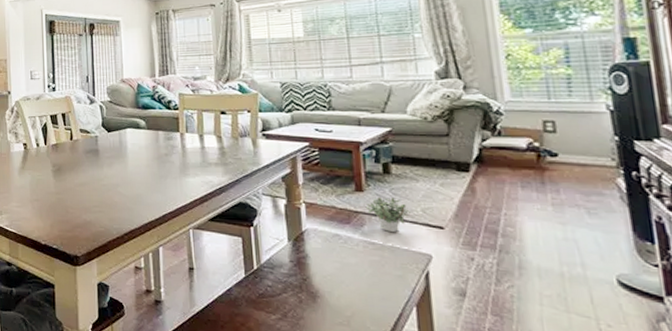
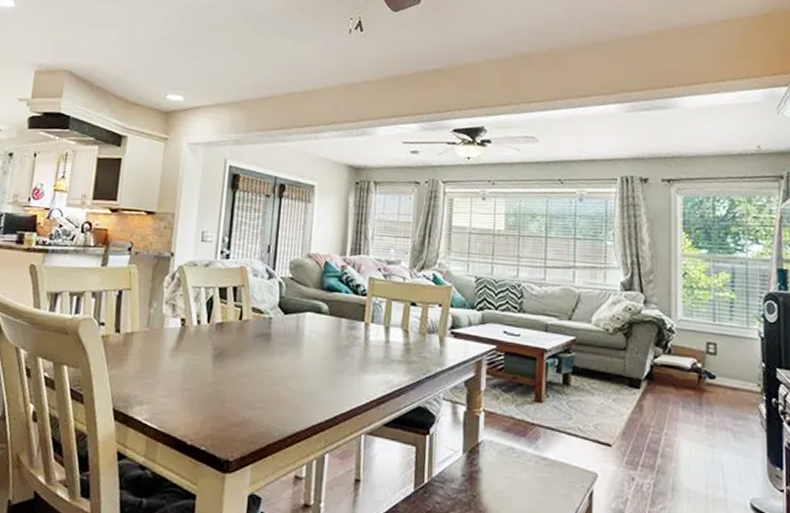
potted plant: present [365,197,410,233] -> none [542,410,583,449]

